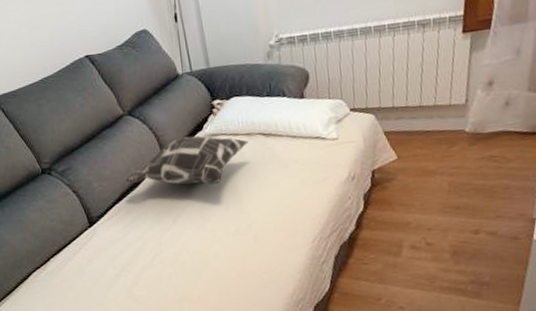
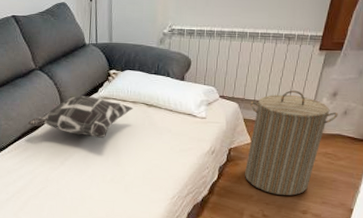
laundry hamper: none [389,86,499,217] -> present [245,90,338,196]

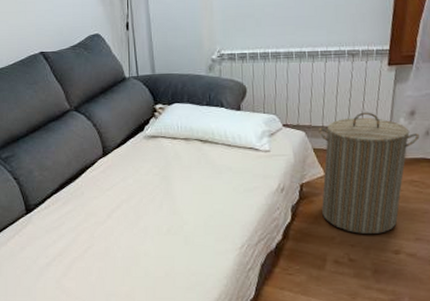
decorative pillow: present [28,96,133,138] -> none [66,136,186,183]

